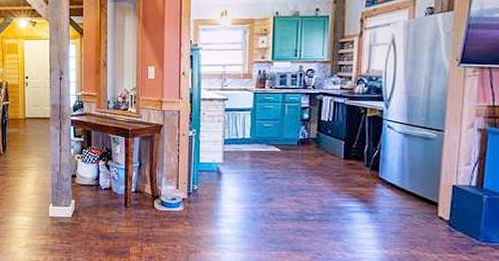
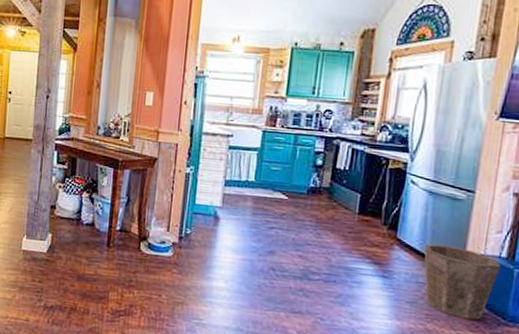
waste bin: none [404,179,472,244] -> present [424,244,501,320]

